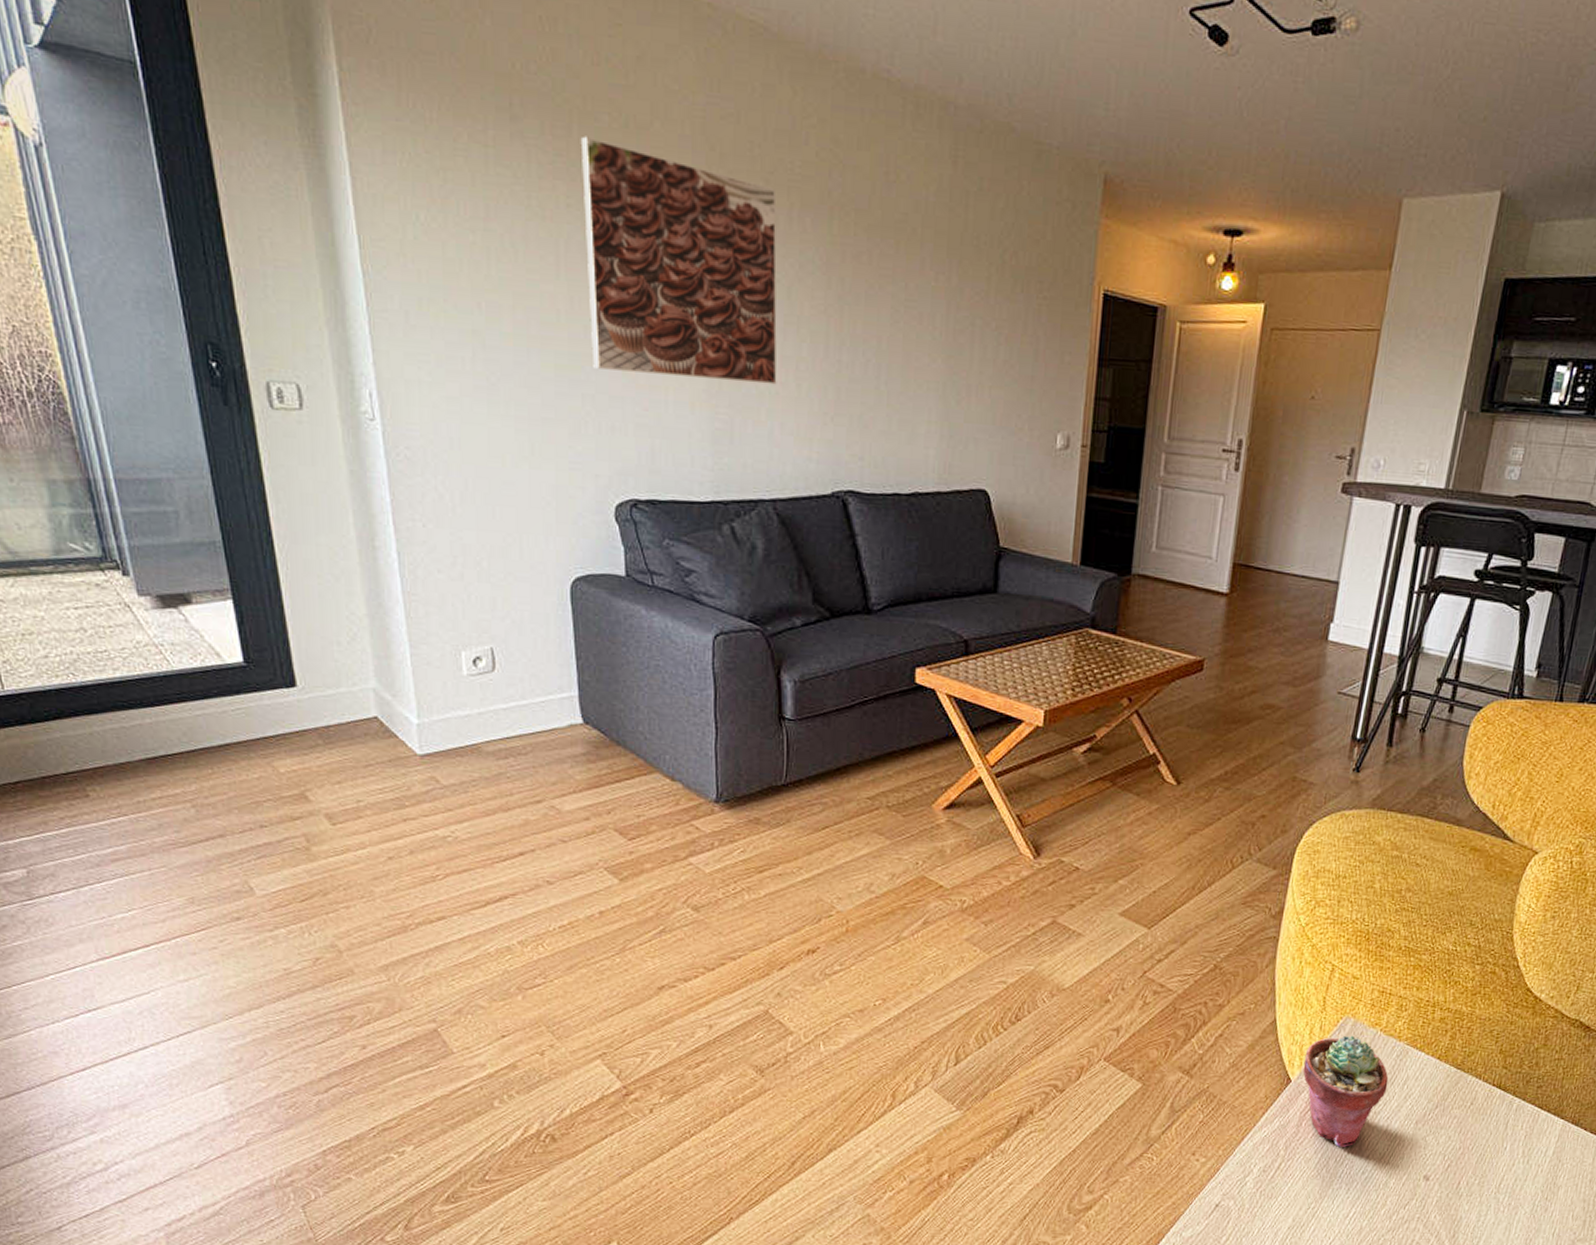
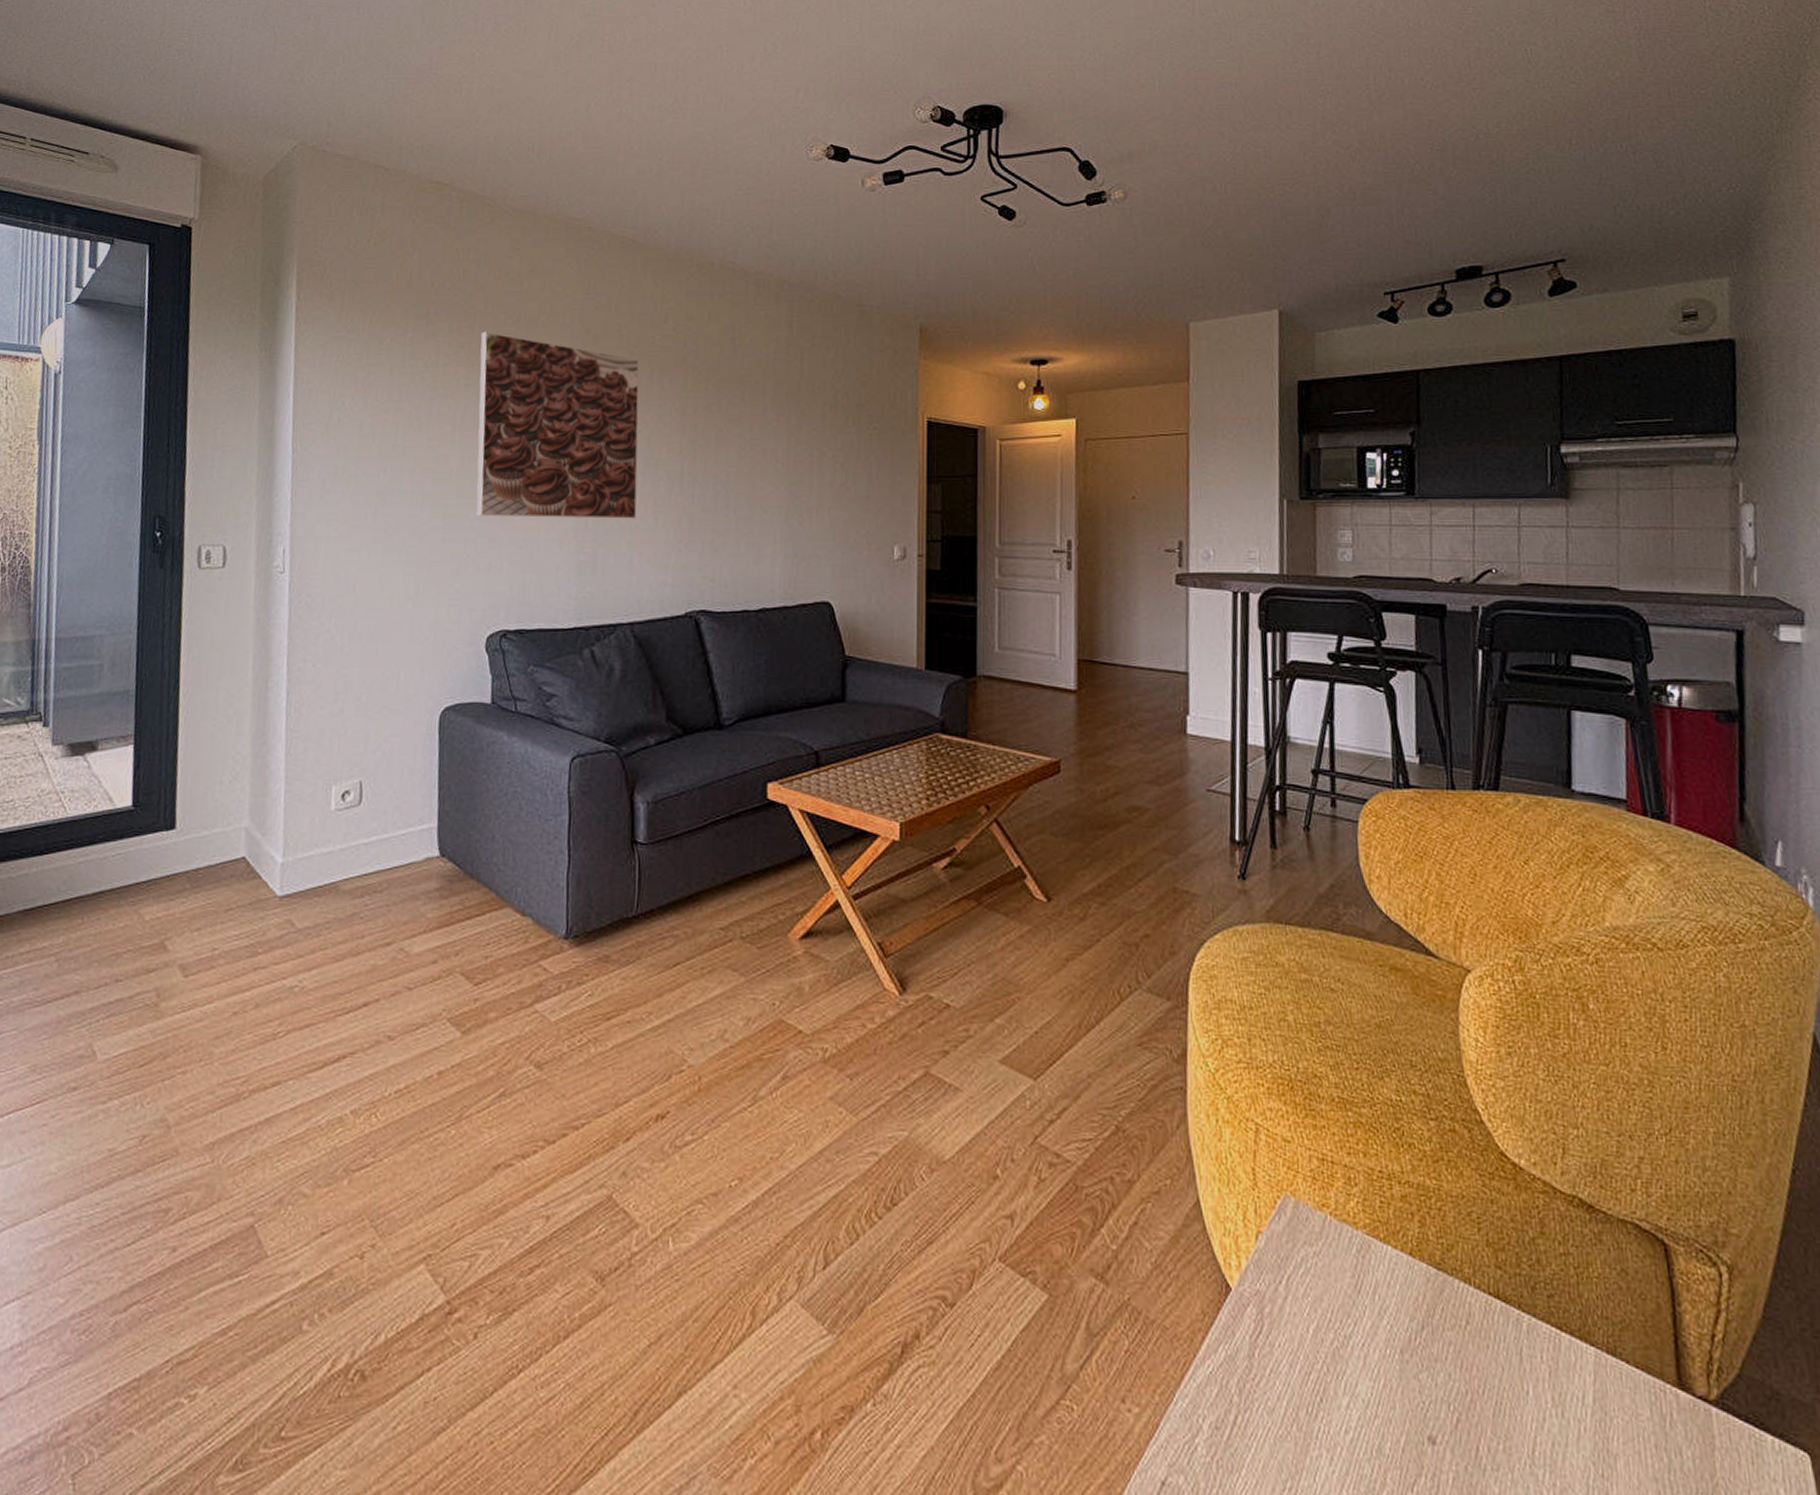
potted succulent: present [1303,1035,1389,1147] -> none [1242,1221,1354,1390]

